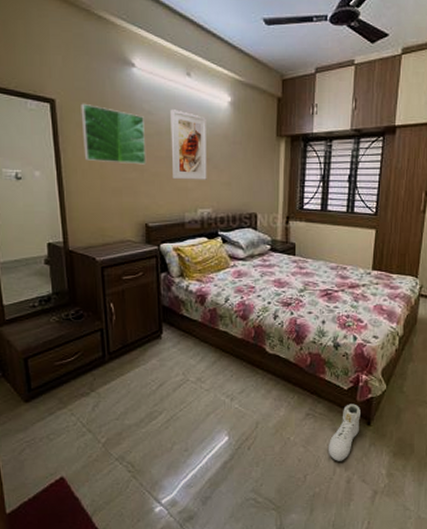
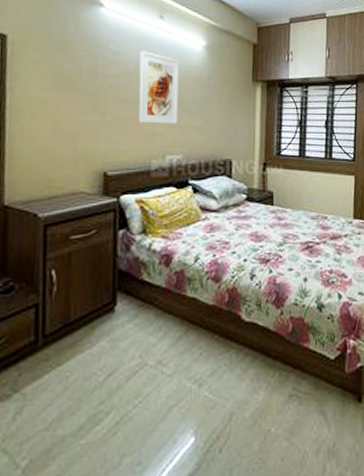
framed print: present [81,103,146,165] -> none [35,40,111,107]
sneaker: present [329,404,361,461] -> none [316,376,350,455]

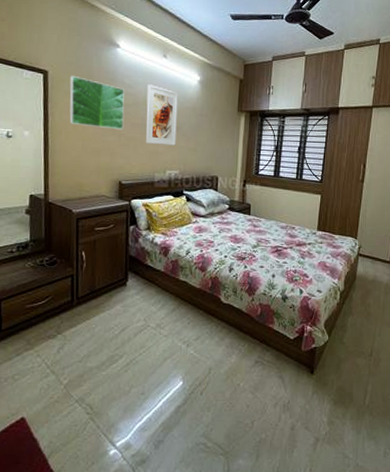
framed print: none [35,40,111,107] -> present [69,75,125,130]

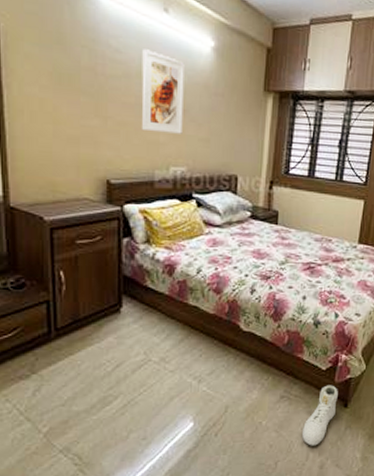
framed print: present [69,75,125,130] -> none [31,30,111,111]
sneaker: none [275,353,305,408] -> present [302,385,338,446]

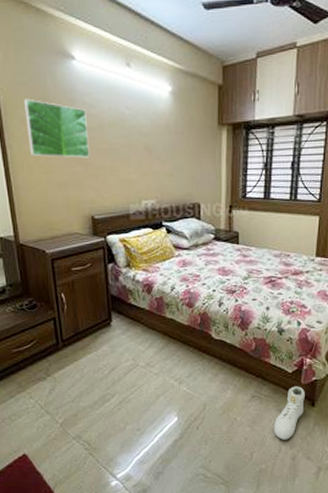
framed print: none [31,30,111,111] -> present [23,98,90,158]
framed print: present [141,49,185,134] -> none [111,101,150,172]

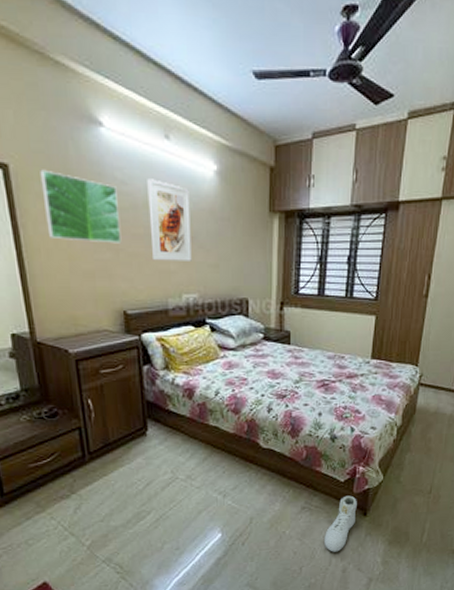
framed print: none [111,101,150,172] -> present [147,179,192,261]

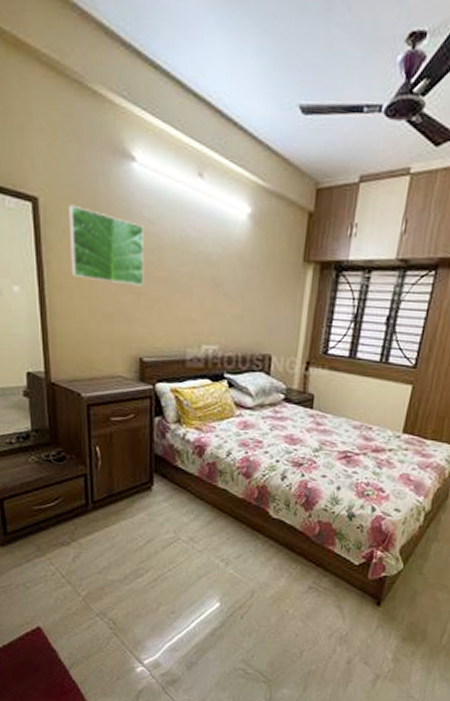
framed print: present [147,179,192,261] -> none [174,219,219,310]
sneaker: present [324,495,357,552] -> none [330,581,371,641]

